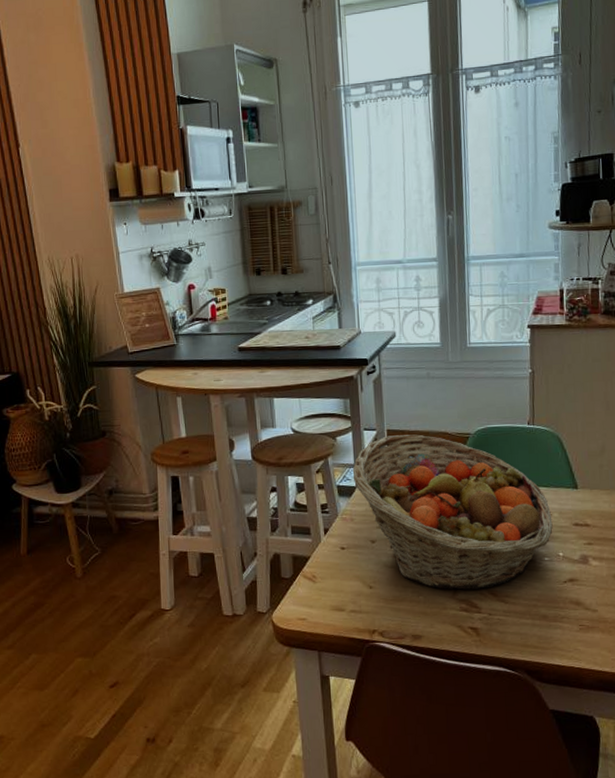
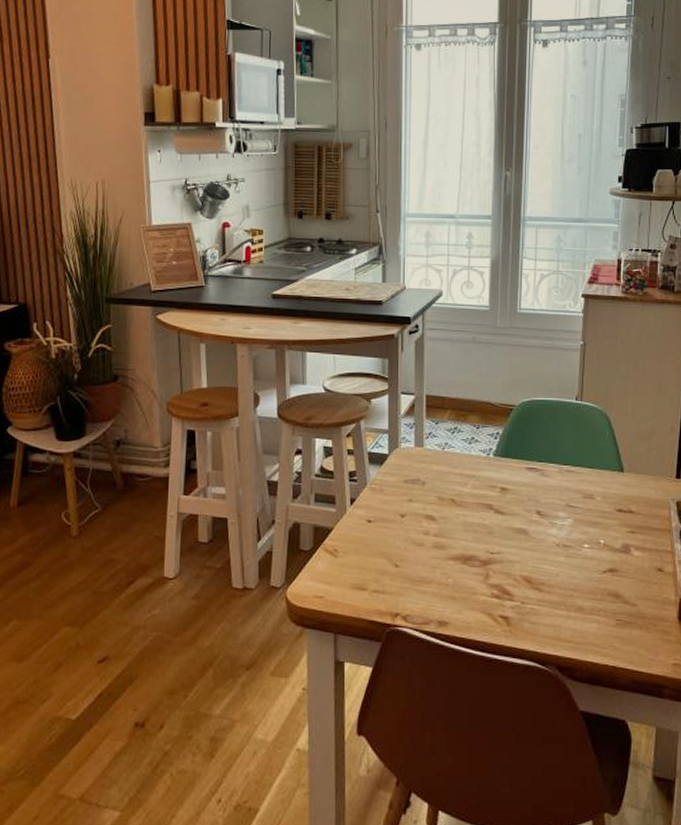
fruit basket: present [352,434,553,590] -> none [386,402,595,574]

